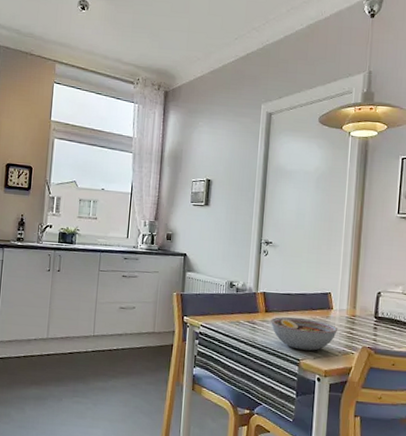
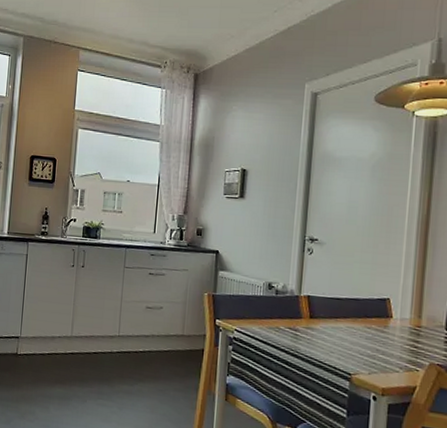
bowl: present [270,316,339,351] -> none [315,324,399,365]

